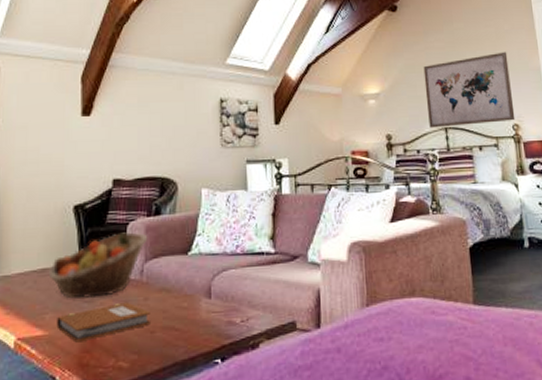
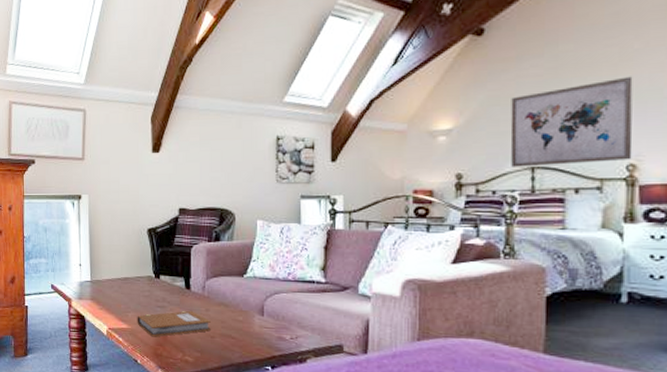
fruit basket: present [48,232,148,299] -> none [129,254,209,304]

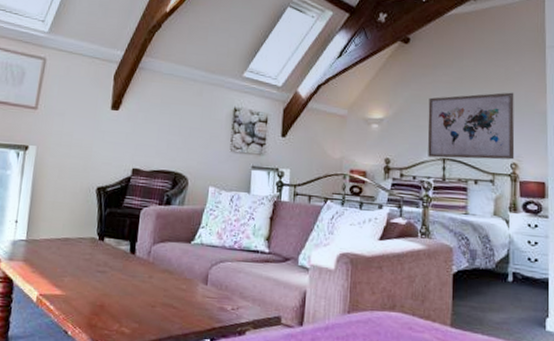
notebook: present [137,310,212,337] -> none [73,276,153,306]

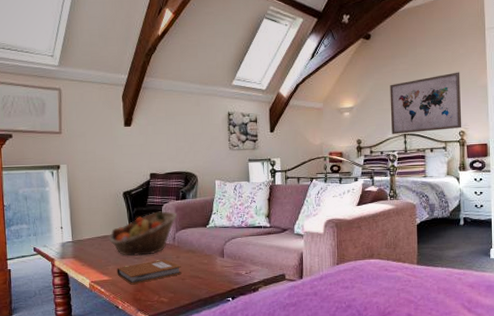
fruit basket: none [70,216,158,270] -> present [108,211,178,256]
notebook: none [73,276,153,306] -> present [117,259,183,285]

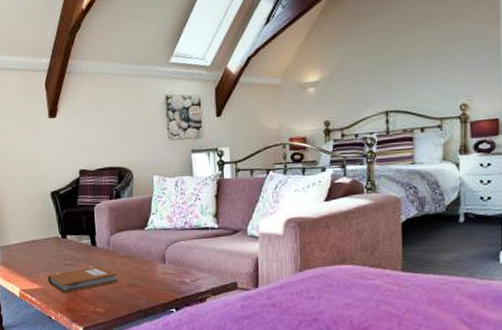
fruit basket: present [108,211,178,256] -> none [37,212,112,263]
wall art: present [390,72,462,134] -> none [367,27,464,112]

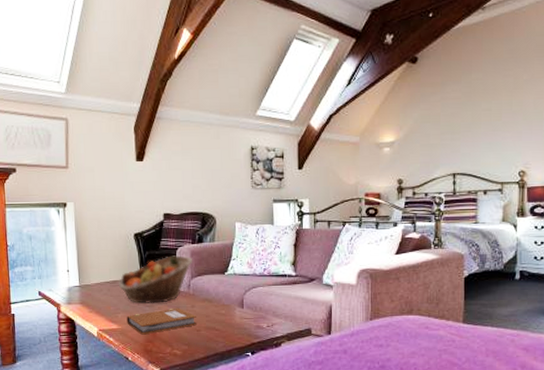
fruit basket: none [37,212,112,263] -> present [118,255,193,303]

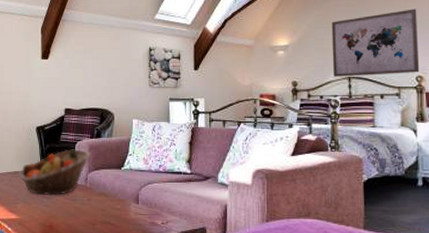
notebook: present [126,307,198,335] -> none [25,200,93,226]
wall art: none [438,101,523,174] -> present [331,9,420,77]

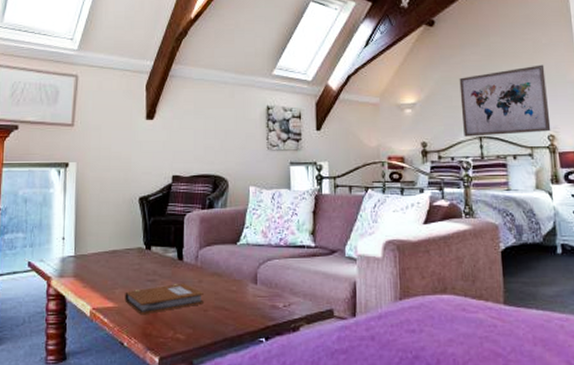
fruit basket: present [19,149,91,195] -> none [118,222,202,277]
notebook: none [25,200,93,226] -> present [125,283,205,315]

